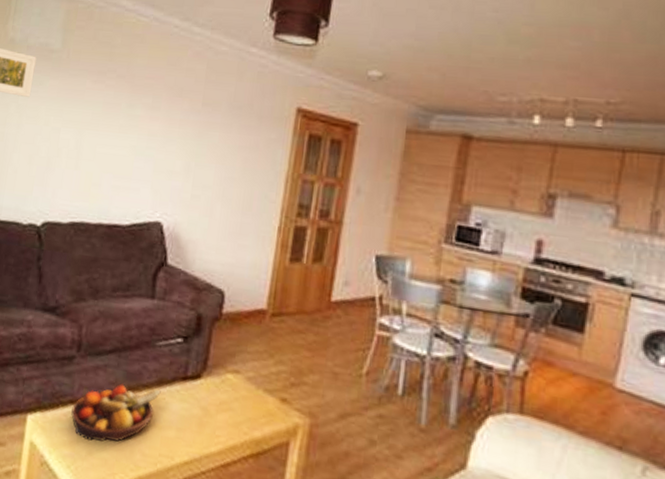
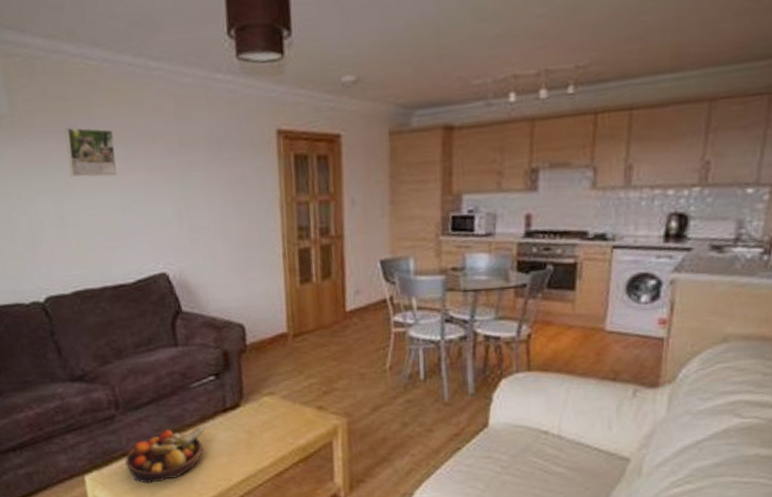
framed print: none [97,70,146,122] -> present [64,127,117,177]

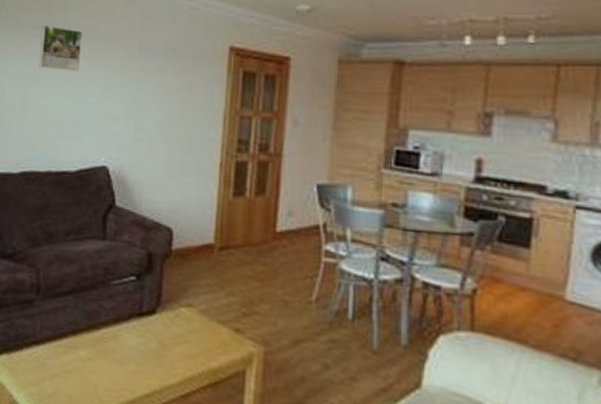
fruit bowl: present [125,425,206,484] -> none [35,324,119,379]

